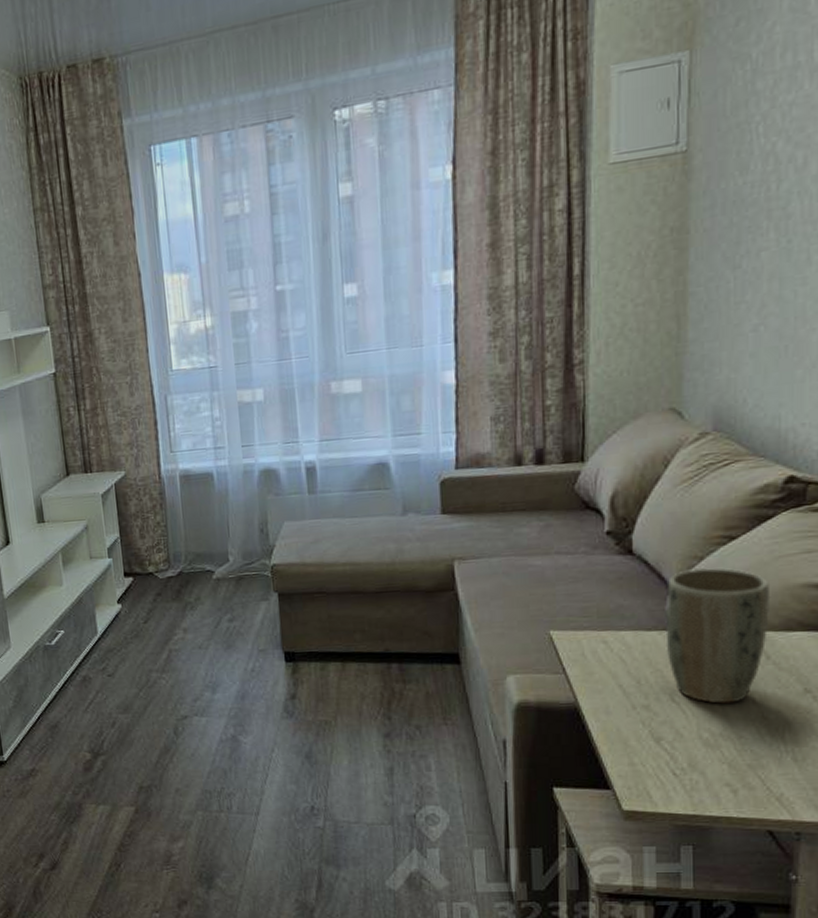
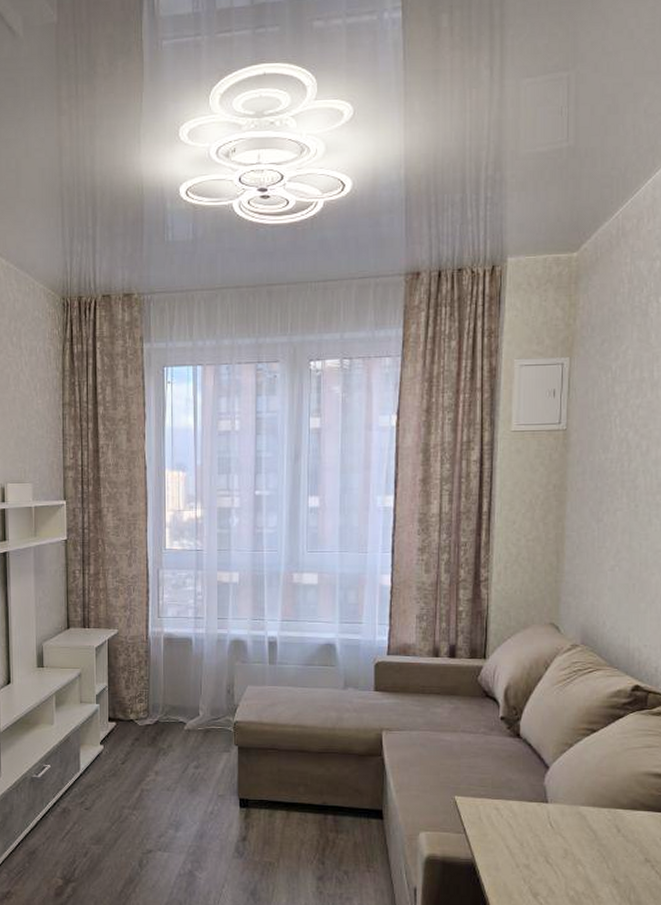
plant pot: present [665,567,771,704] -> none [543,752,622,867]

